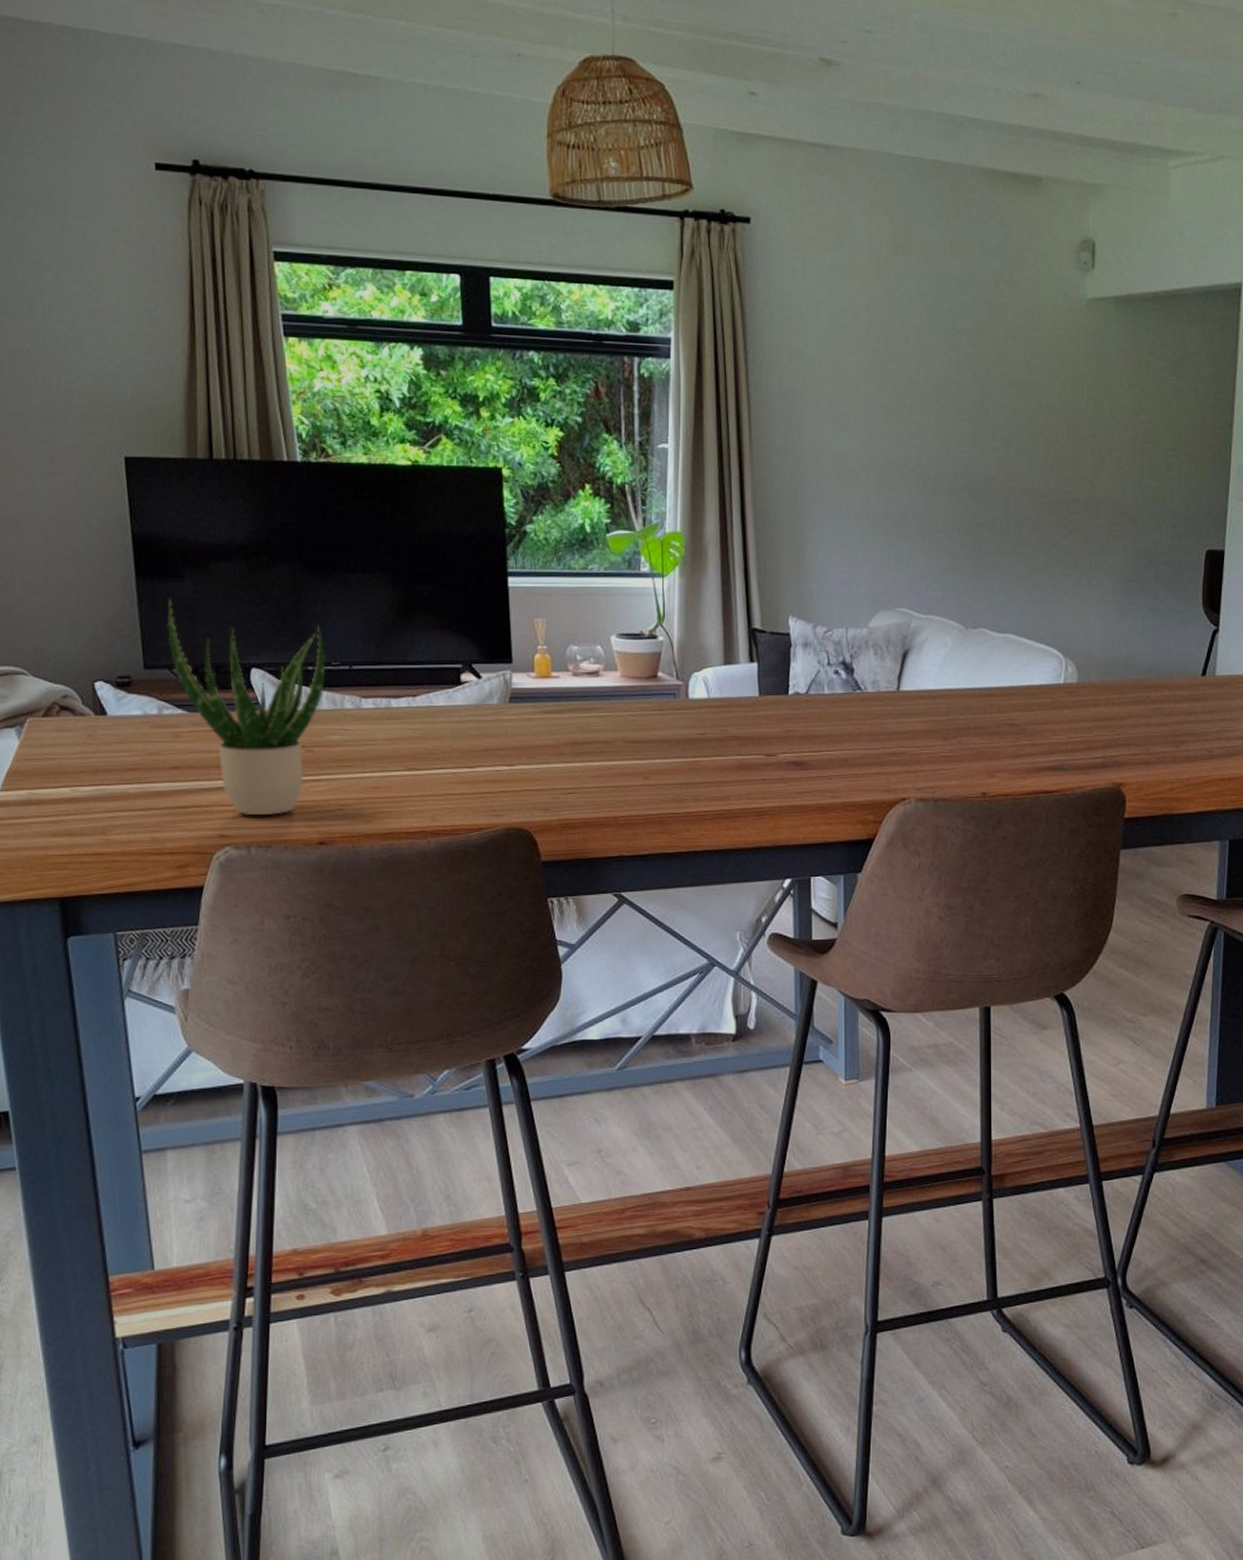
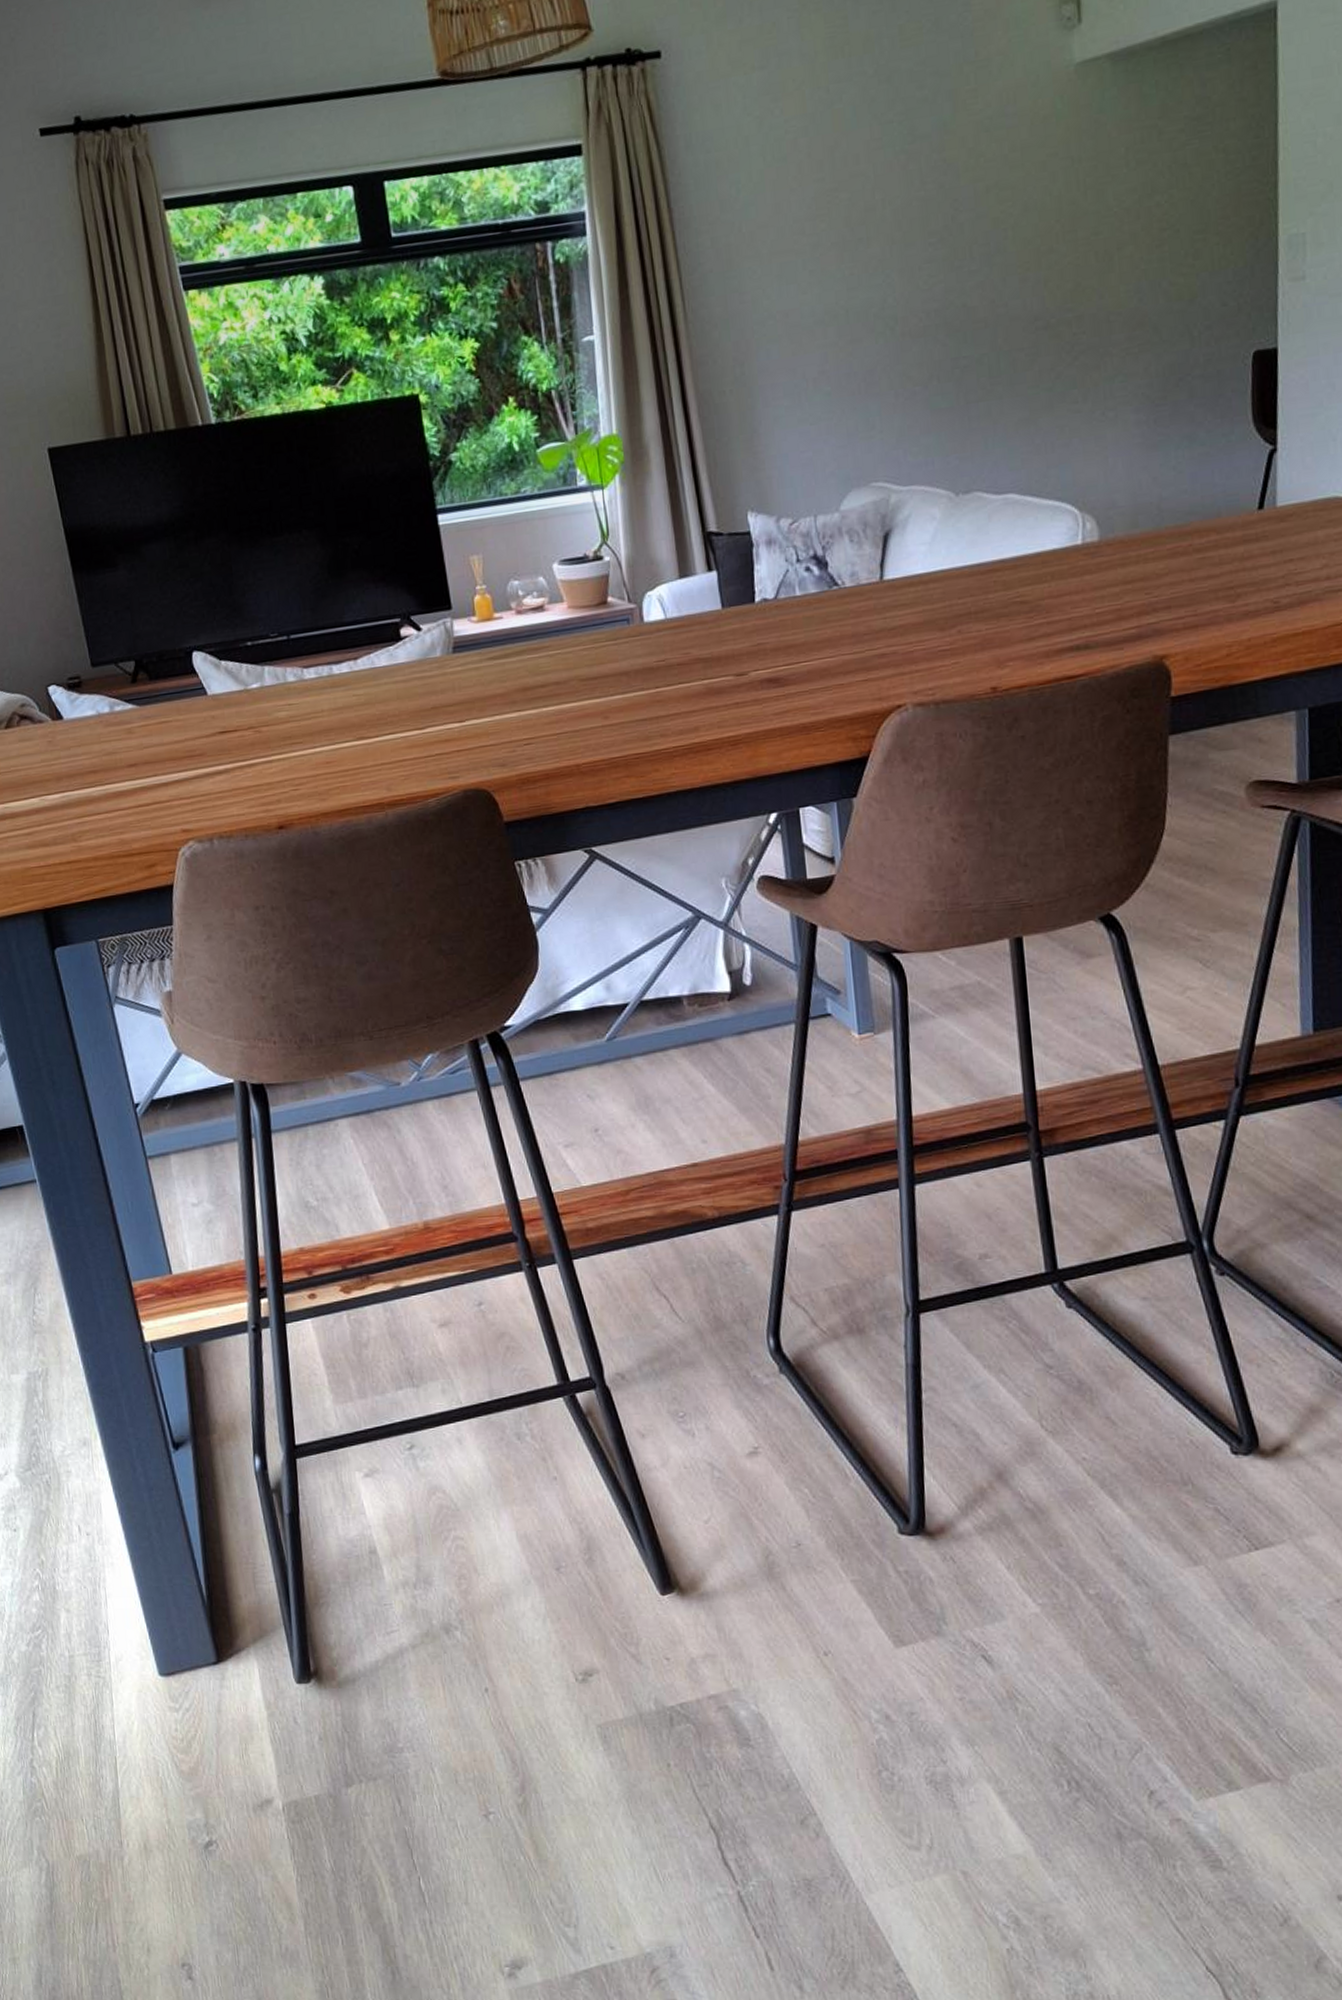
potted plant: present [166,598,326,815] -> none [106,590,265,806]

